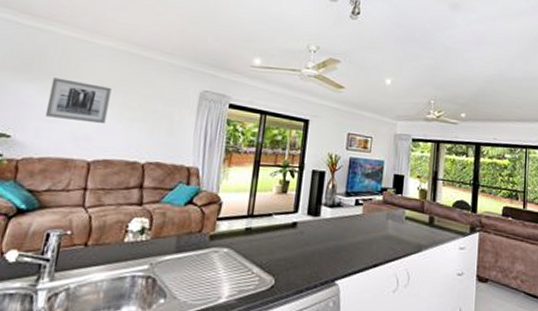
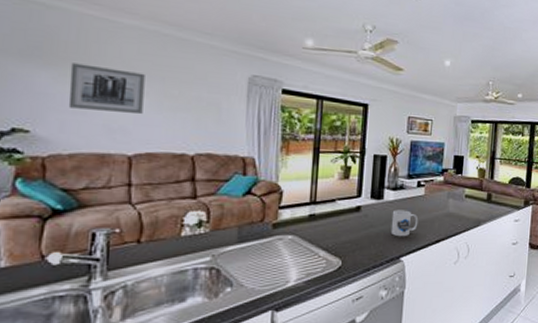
mug: none [326,228,356,259] -> present [390,210,419,237]

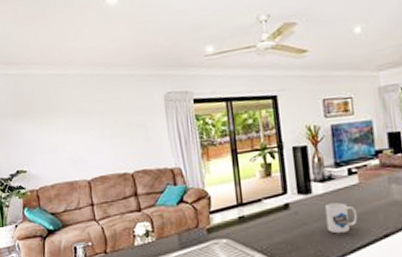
wall art: present [68,63,145,115] -> none [42,110,92,149]

